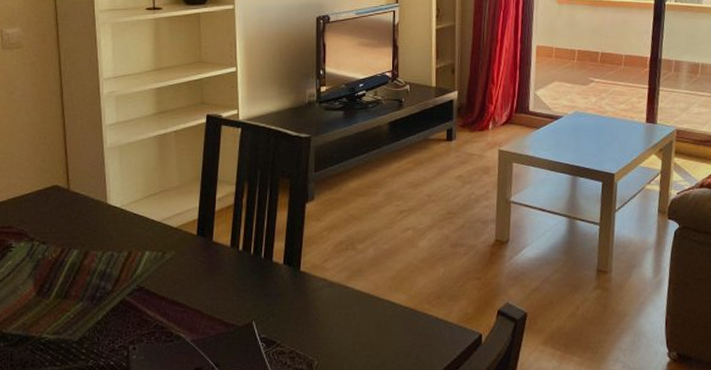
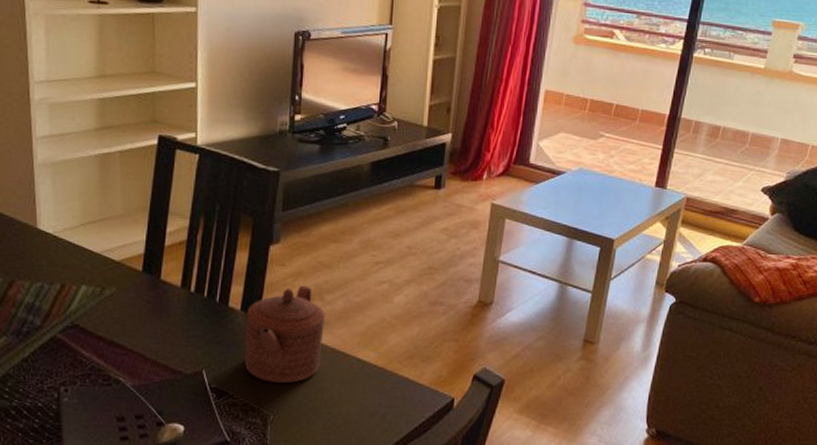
teapot: none [288,237,358,330] -> present [245,285,325,384]

